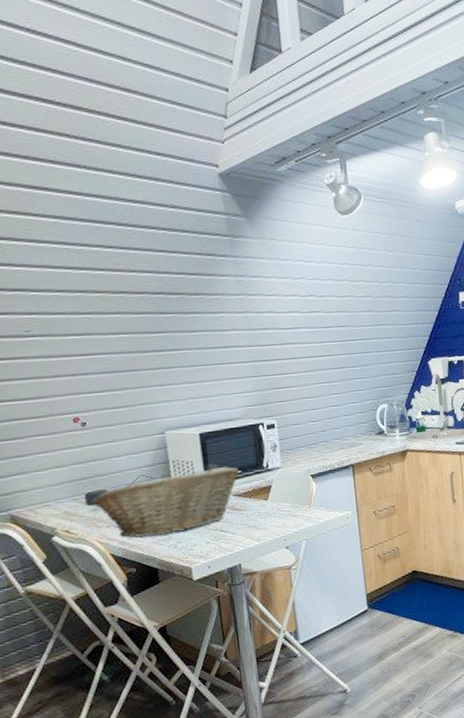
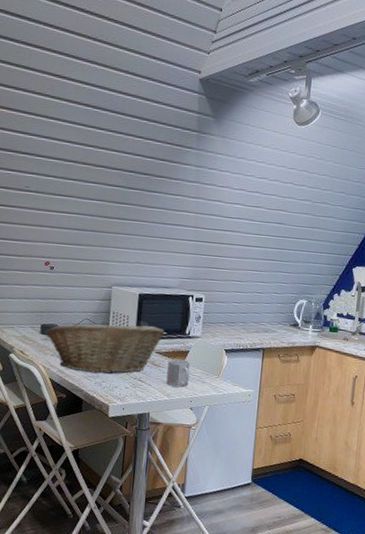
mug: none [250,496,279,529] -> present [166,358,191,388]

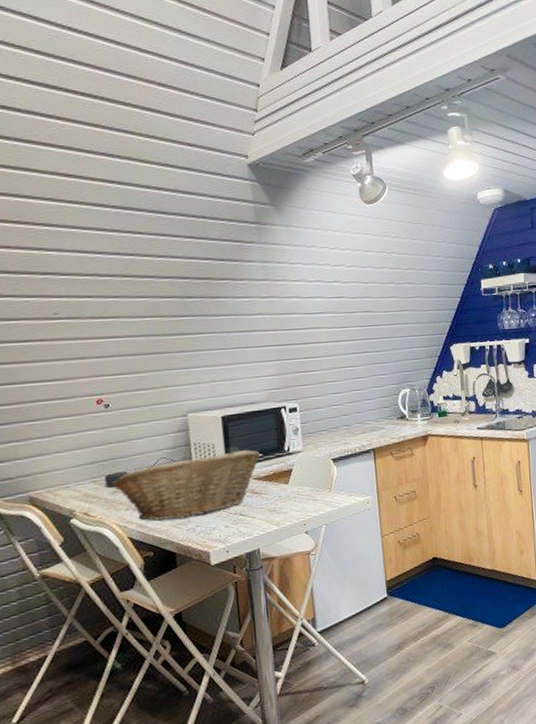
mug: present [166,358,191,388] -> none [270,479,299,513]

